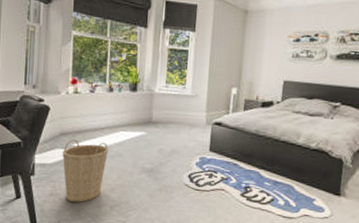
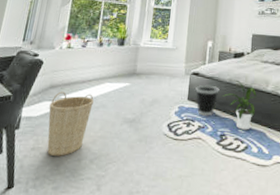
wastebasket: none [218,135,245,168] -> present [195,84,220,116]
house plant: none [246,131,286,183] -> present [221,79,257,130]

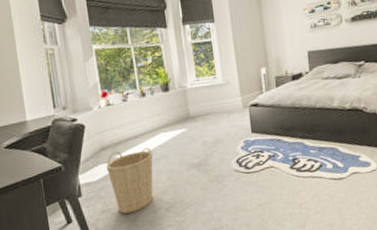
wastebasket: present [195,84,220,116] -> none [257,113,283,145]
house plant: present [221,79,257,130] -> none [286,102,324,151]

